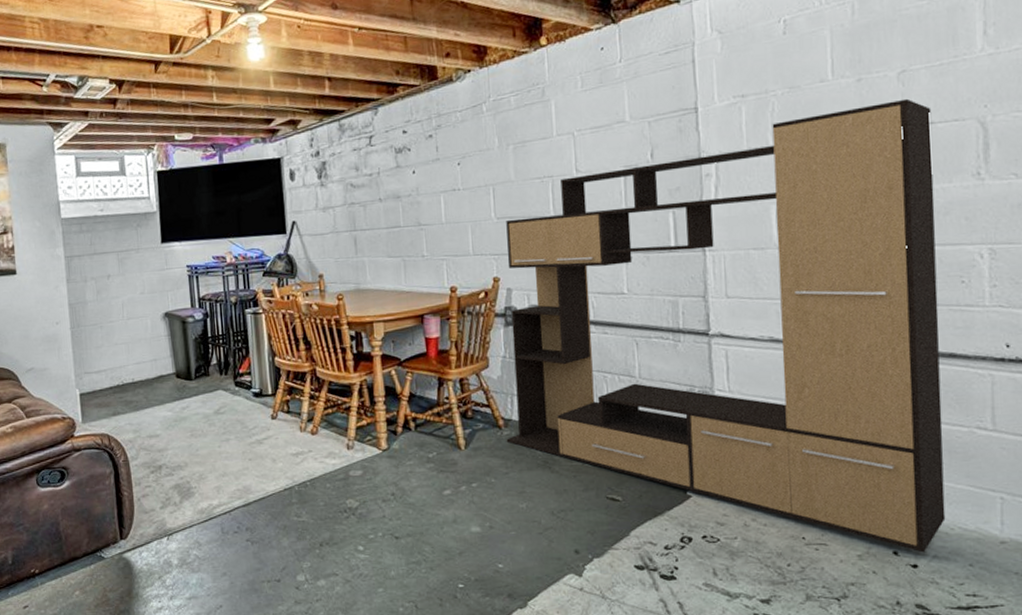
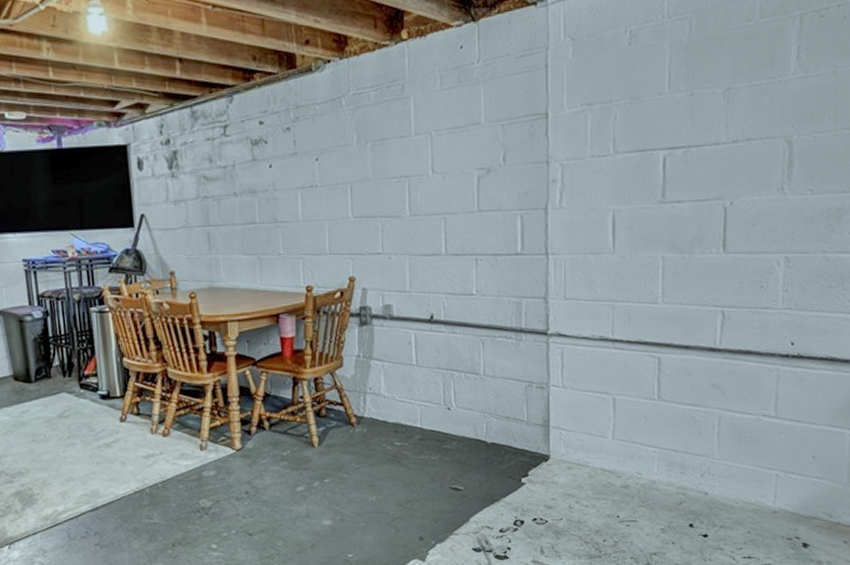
media console: present [506,98,946,553] -> none [358,115,749,524]

